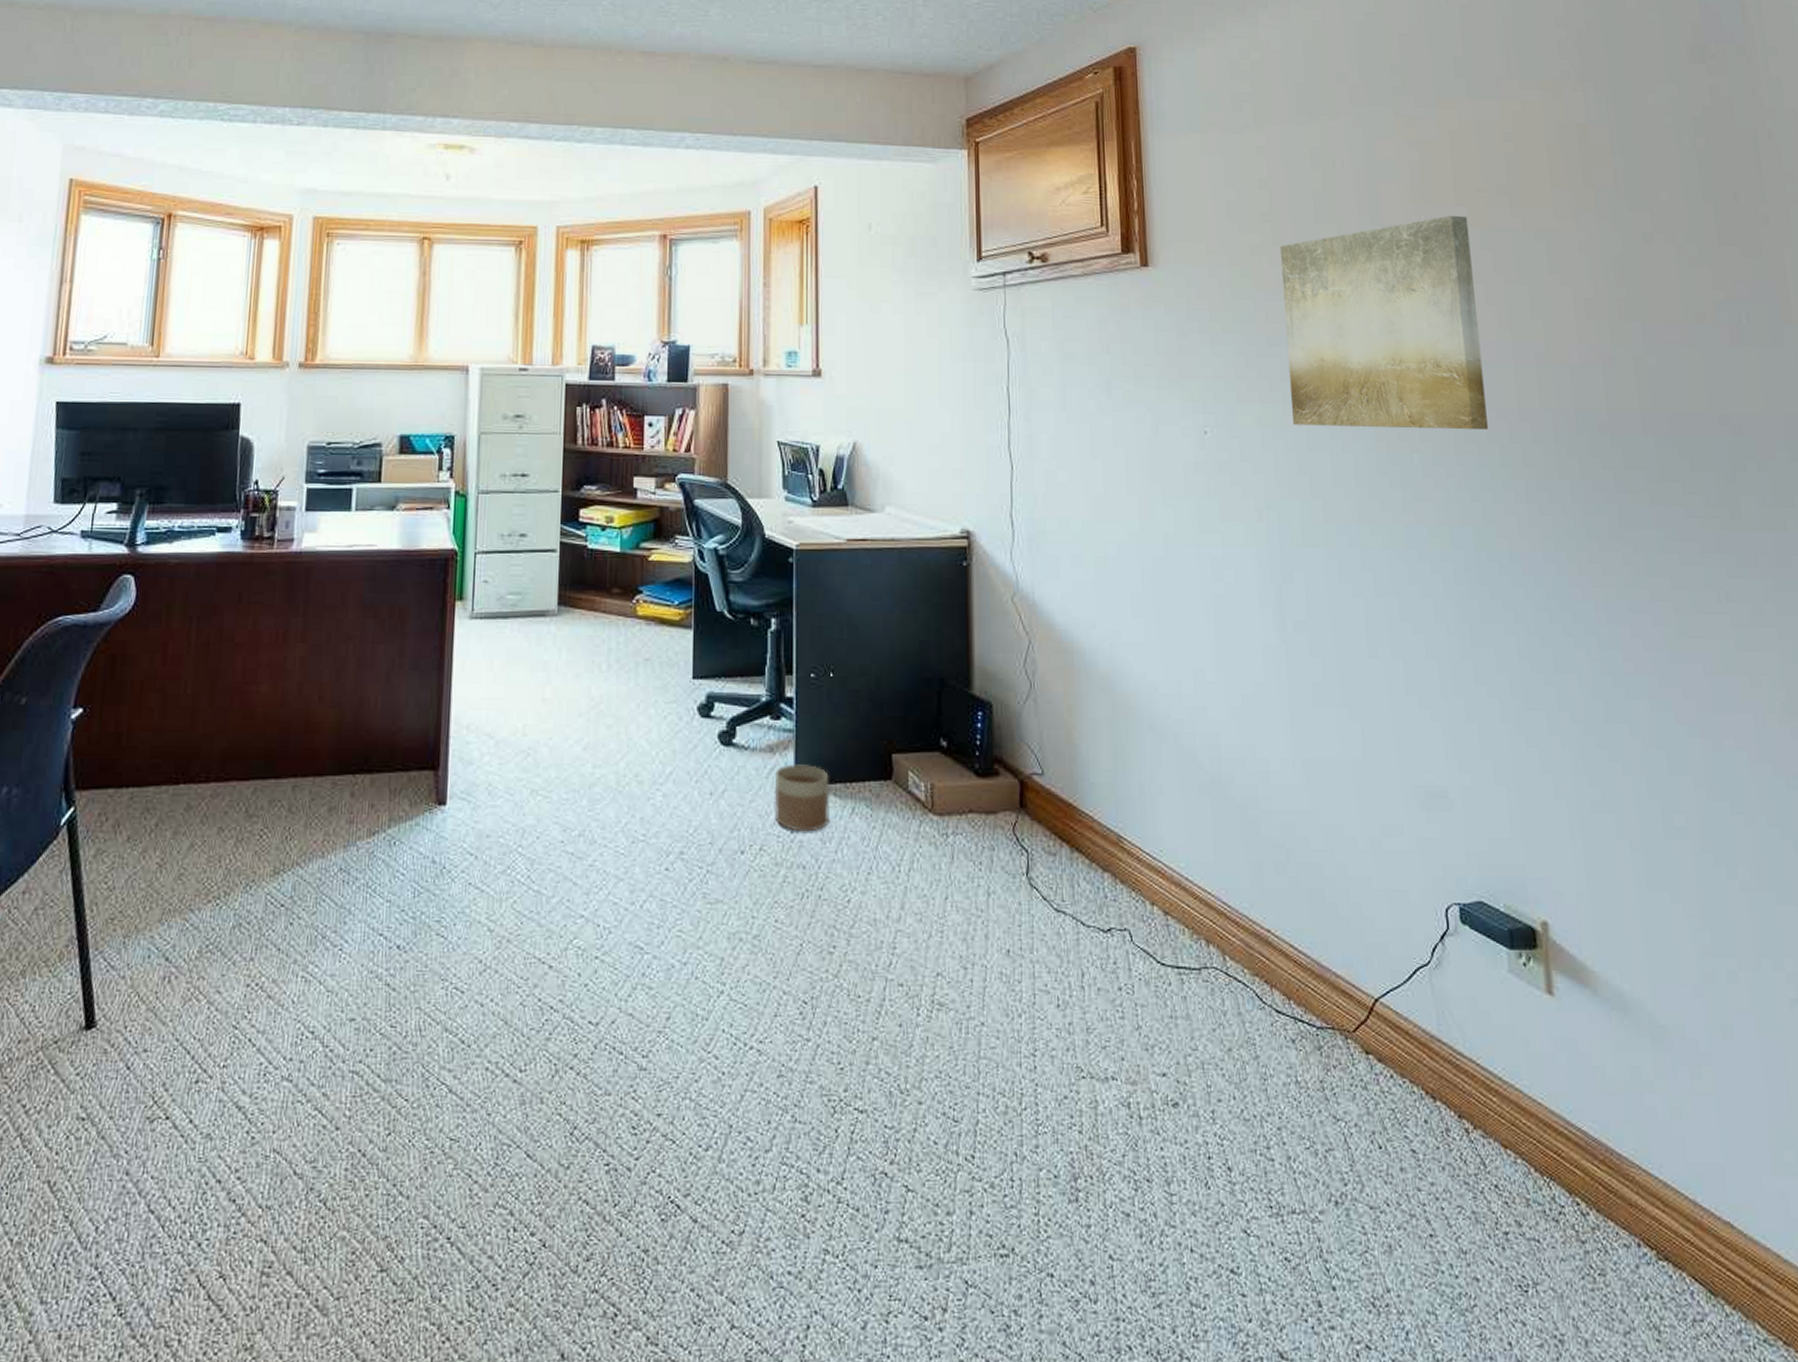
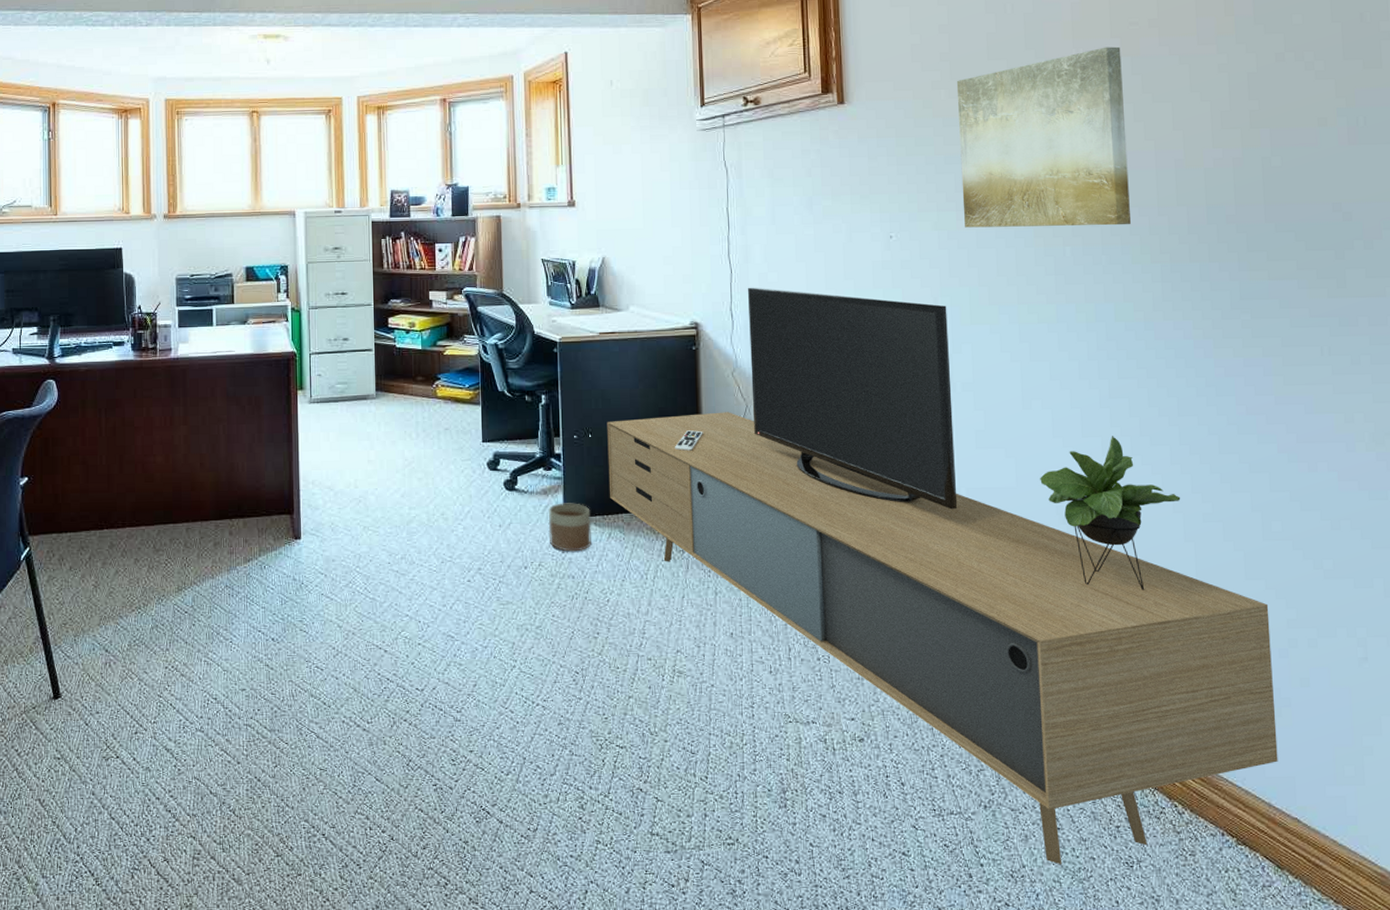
media console: none [853,488,1702,1289] -> present [607,287,1278,865]

